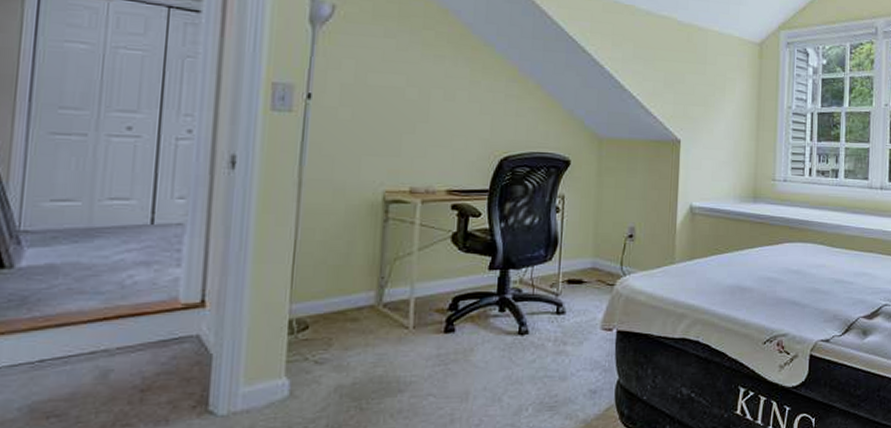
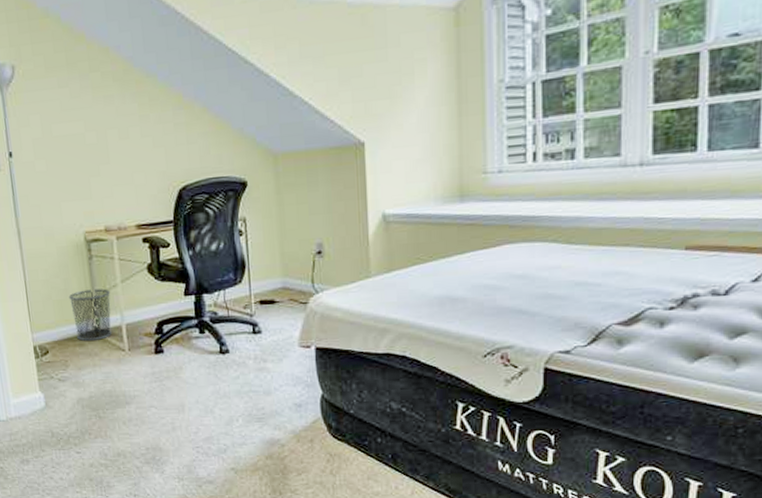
waste bin: none [349,256,404,316] -> present [68,289,112,342]

